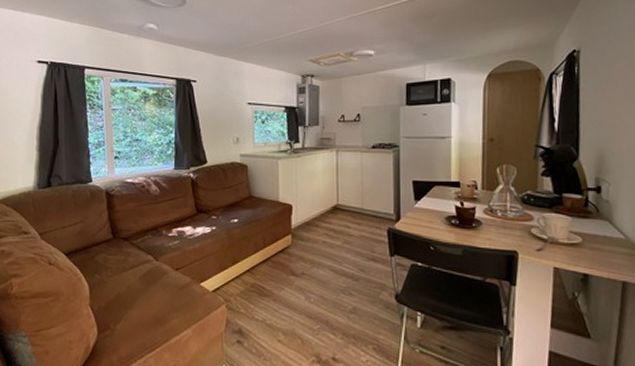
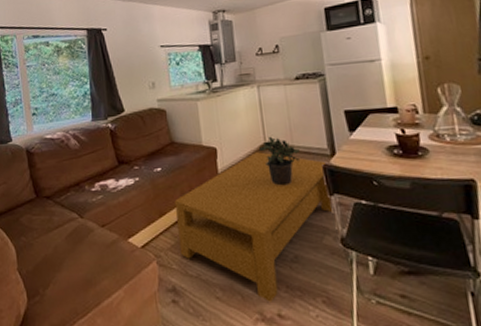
coffee table: none [247,212,393,348] -> present [174,152,335,304]
potted plant: none [332,198,368,244] -> present [259,136,300,186]

